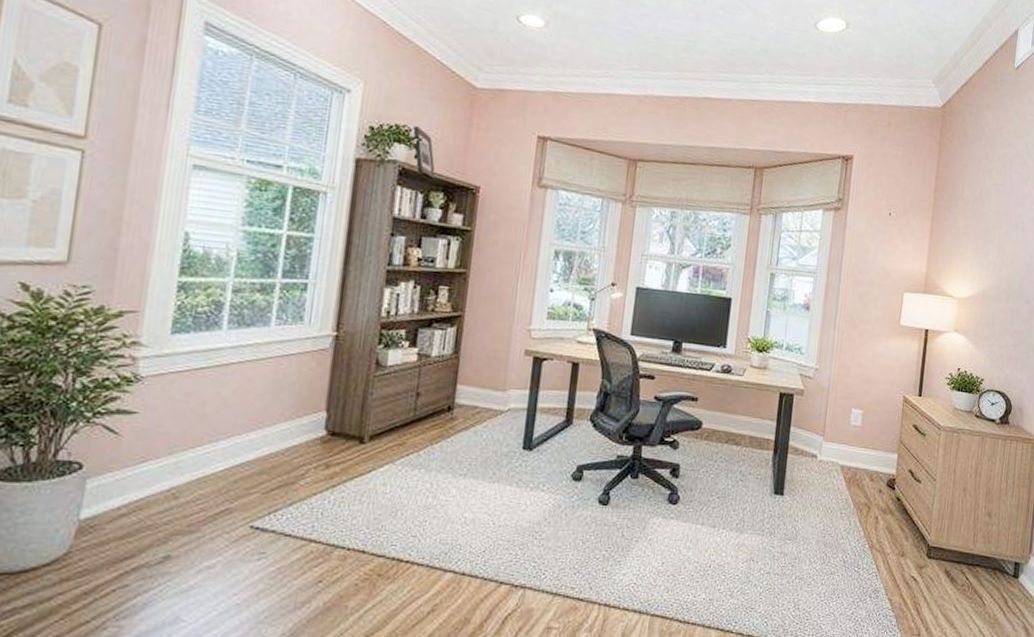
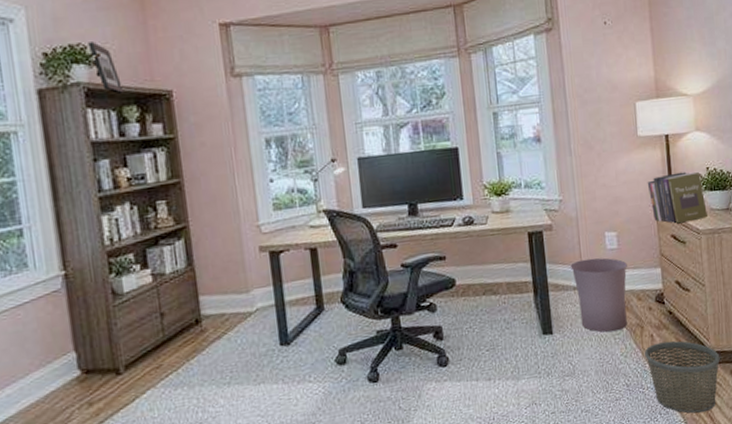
waste bin: none [812,429,867,506] -> present [570,258,627,332]
basket: none [866,526,938,604] -> present [644,340,720,413]
books: none [900,366,951,416] -> present [647,171,708,224]

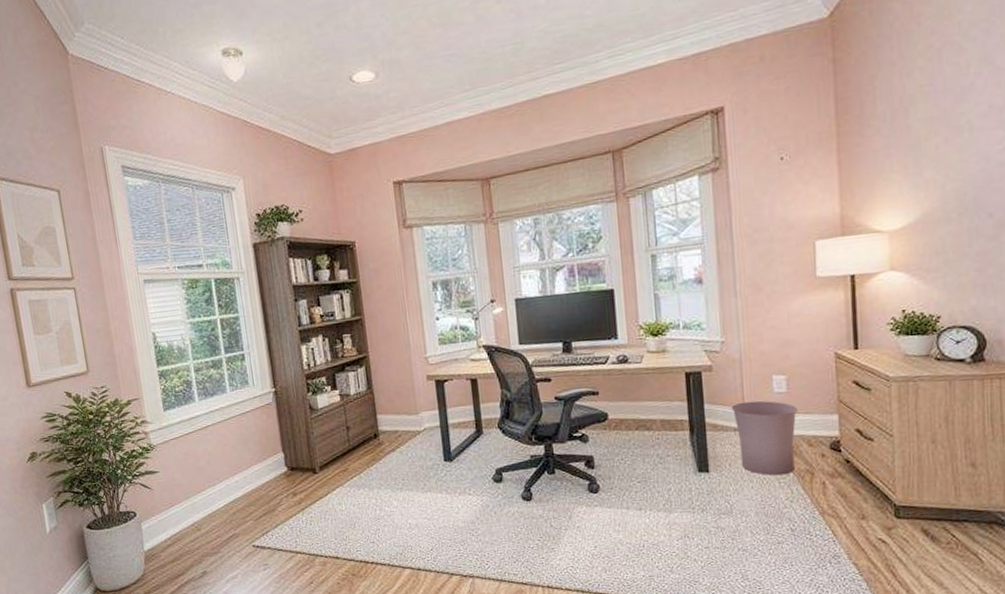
picture frame: present [88,42,124,95] -> none [289,203,318,246]
basket: present [644,340,720,413] -> none [813,490,909,567]
books: present [647,171,708,224] -> none [825,314,901,370]

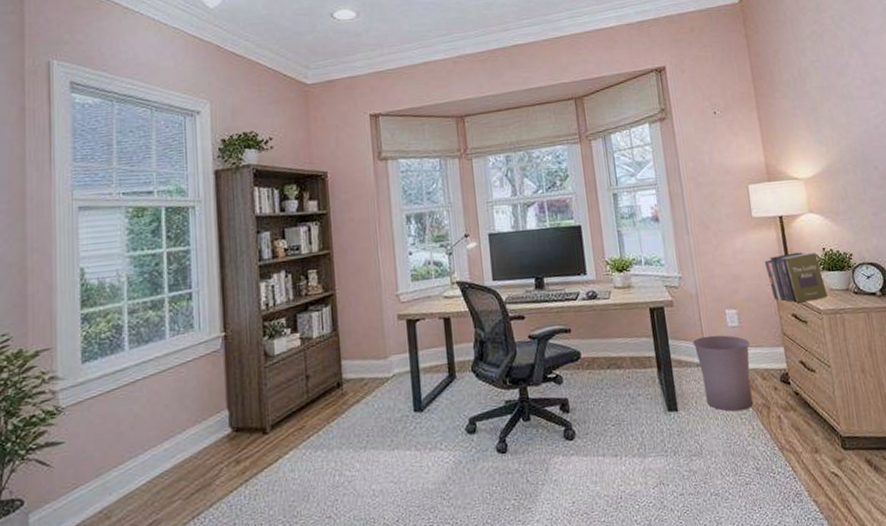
books: none [825,314,901,370] -> present [764,252,828,303]

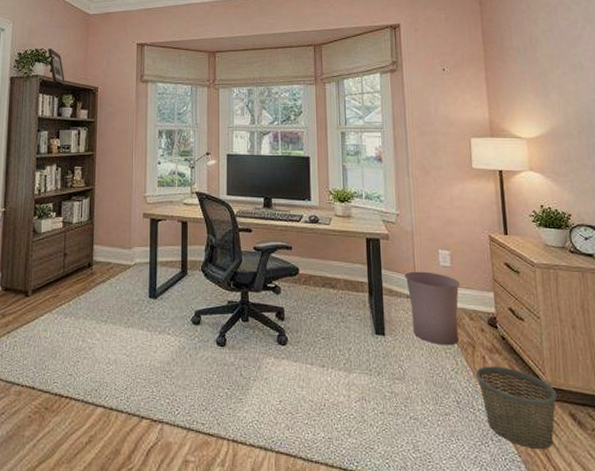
picture frame: none [259,130,287,175] -> present [48,48,66,87]
books: present [764,252,828,303] -> none [481,206,542,254]
basket: none [772,423,853,503] -> present [475,366,558,449]

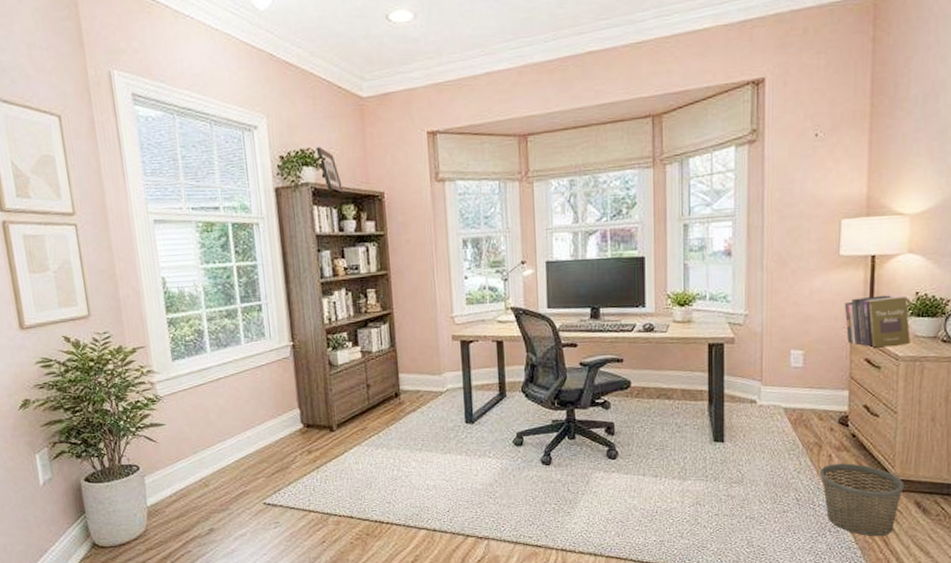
waste bin: present [404,271,460,346] -> none [750,374,811,448]
books: none [481,206,542,254] -> present [844,295,910,348]

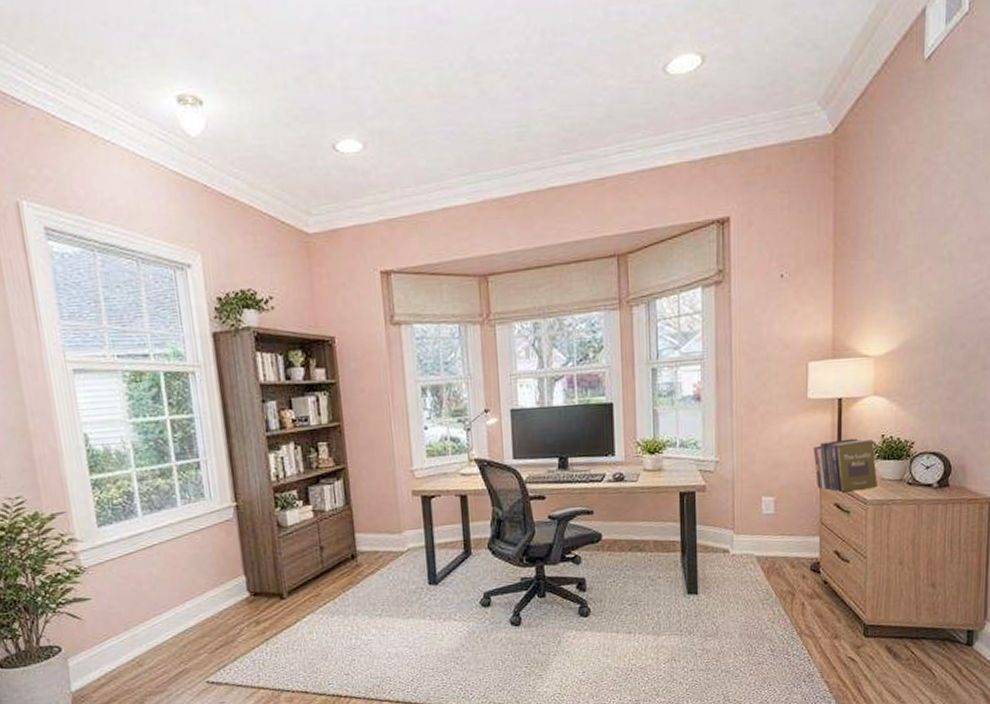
picture frame: present [316,147,344,195] -> none [258,287,291,340]
basket: present [819,463,905,536] -> none [793,610,876,684]

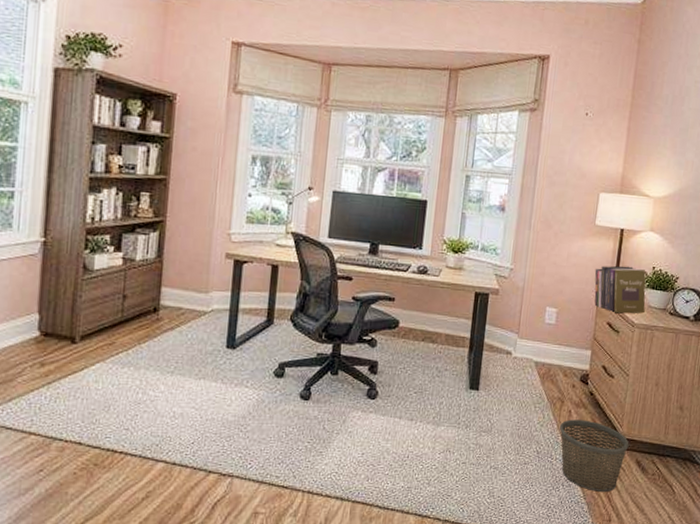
basket: none [793,610,876,684] -> present [559,419,629,492]

